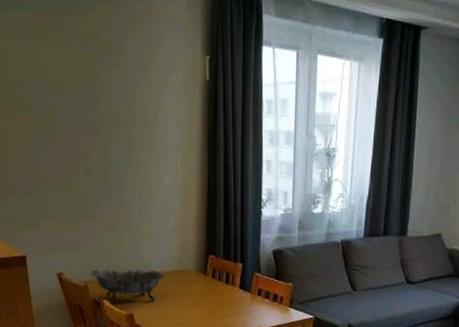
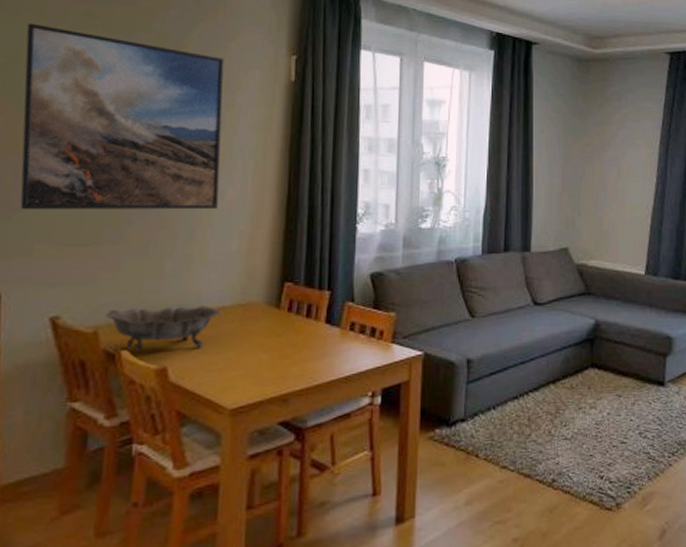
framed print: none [13,39,158,195] -> present [20,22,224,210]

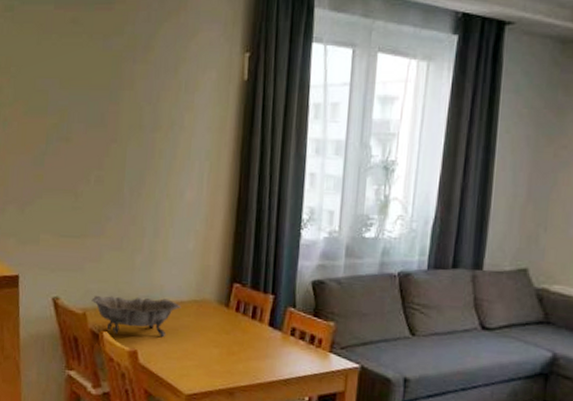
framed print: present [20,22,224,210] -> none [29,33,185,210]

